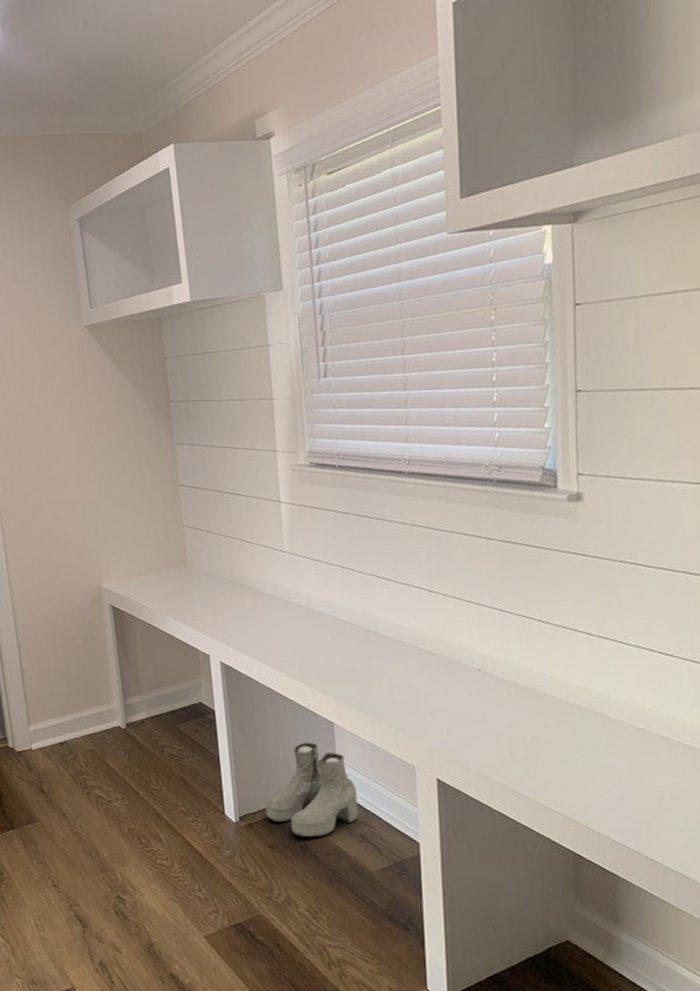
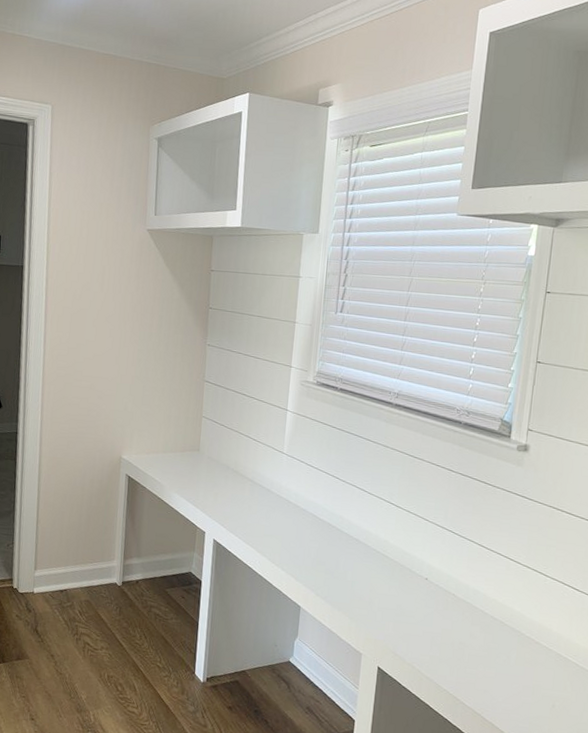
boots: present [265,742,358,838] -> none [229,620,310,704]

